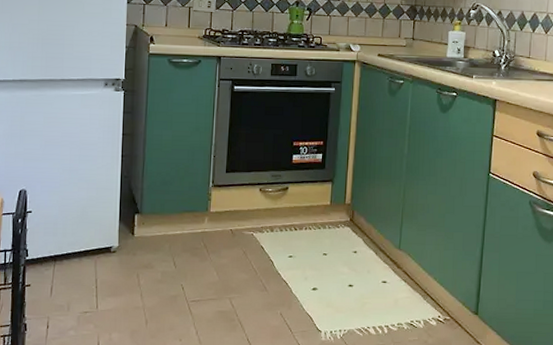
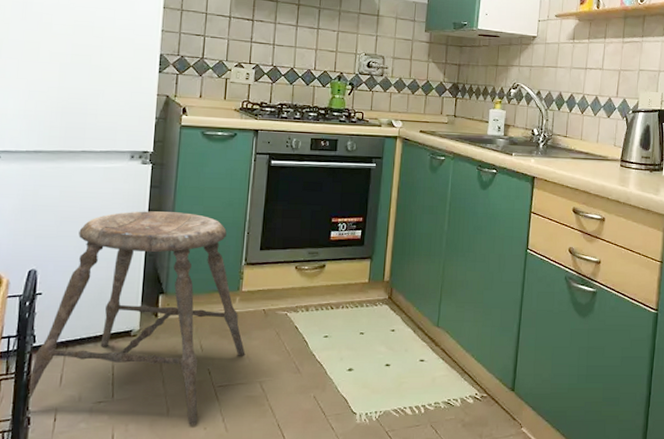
stool: none [23,135,215,337] -> present [28,211,246,425]

